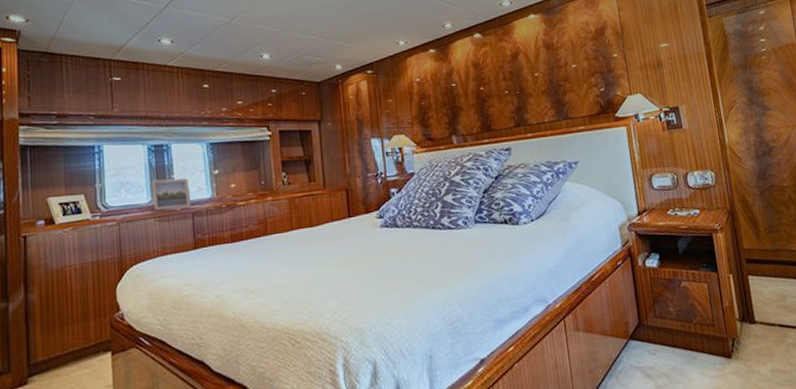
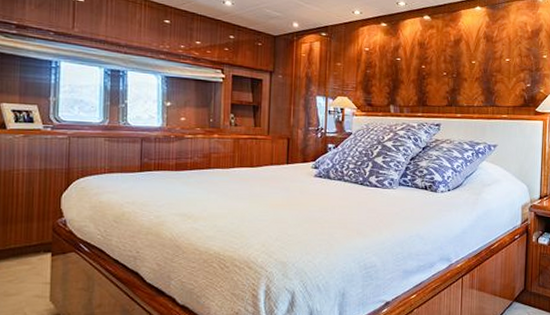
picture frame: present [150,178,192,211] -> none [104,102,142,133]

